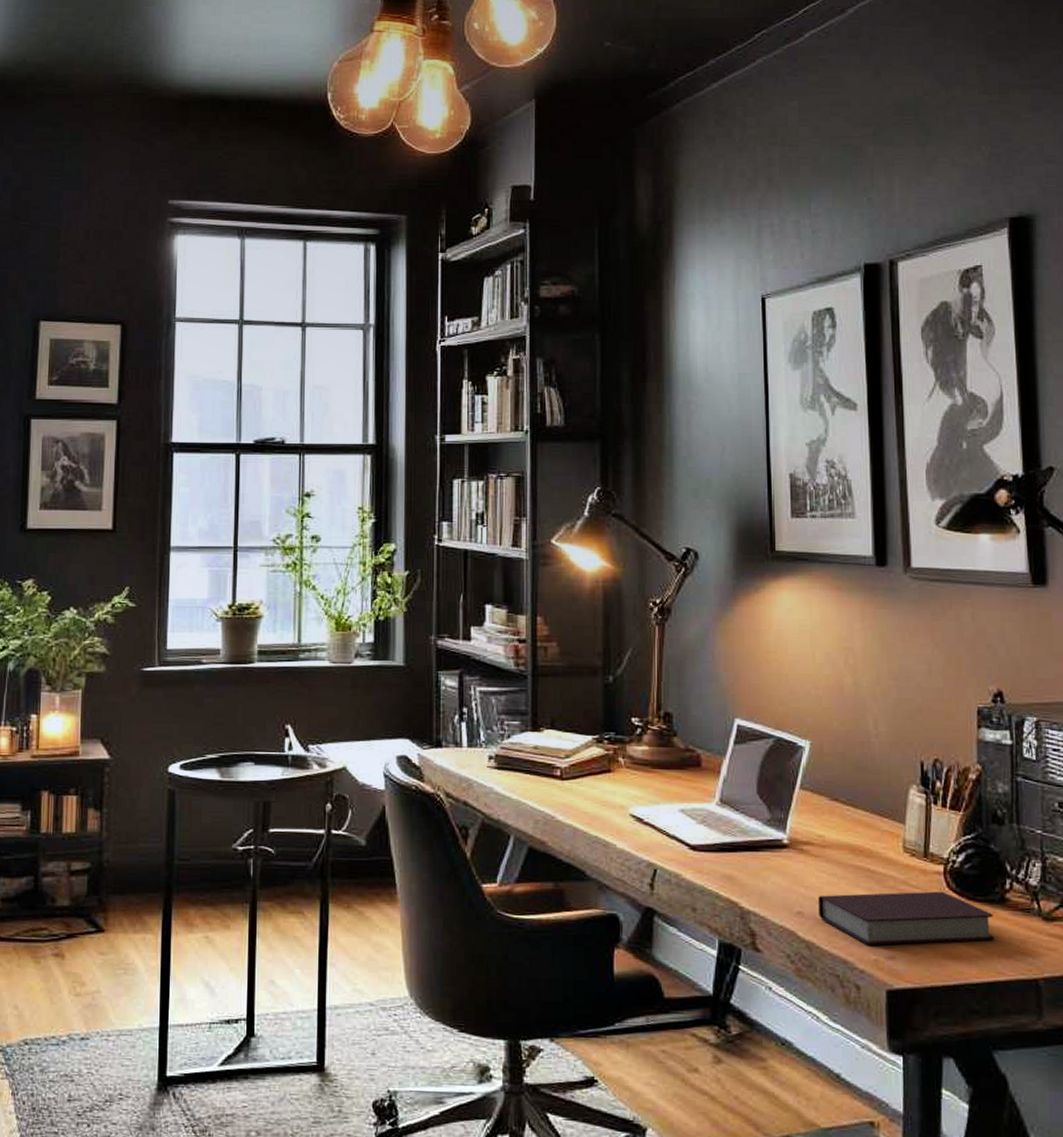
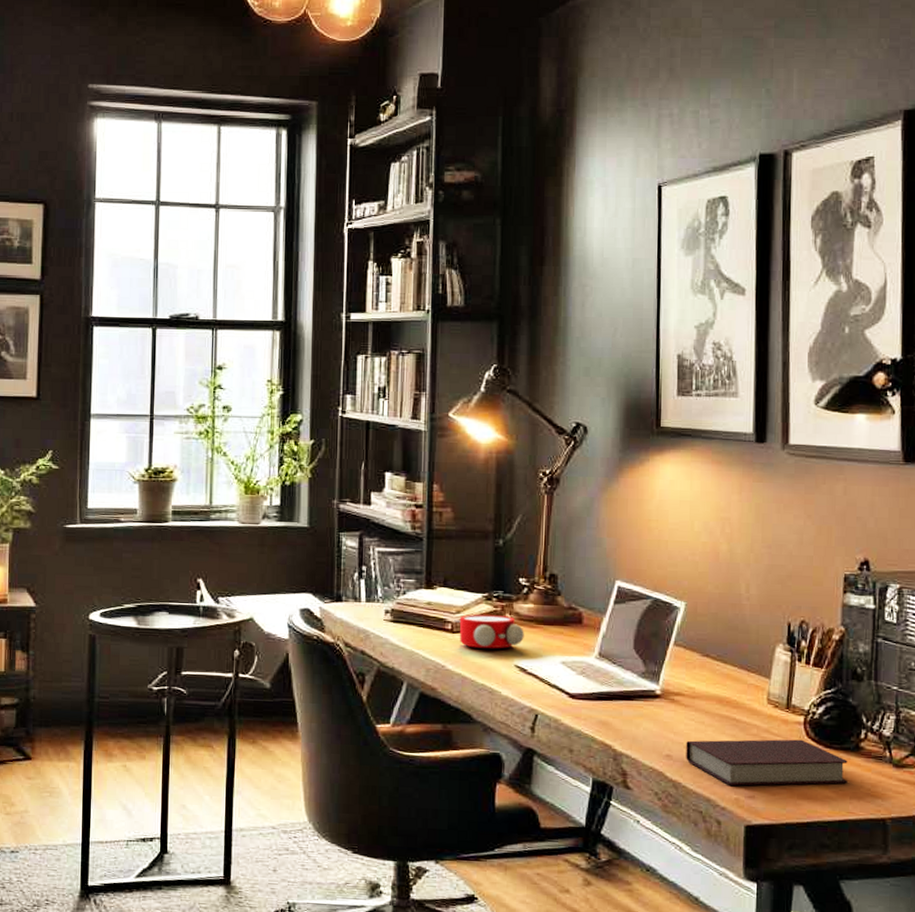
alarm clock: none [562,759,639,797] -> present [453,614,524,649]

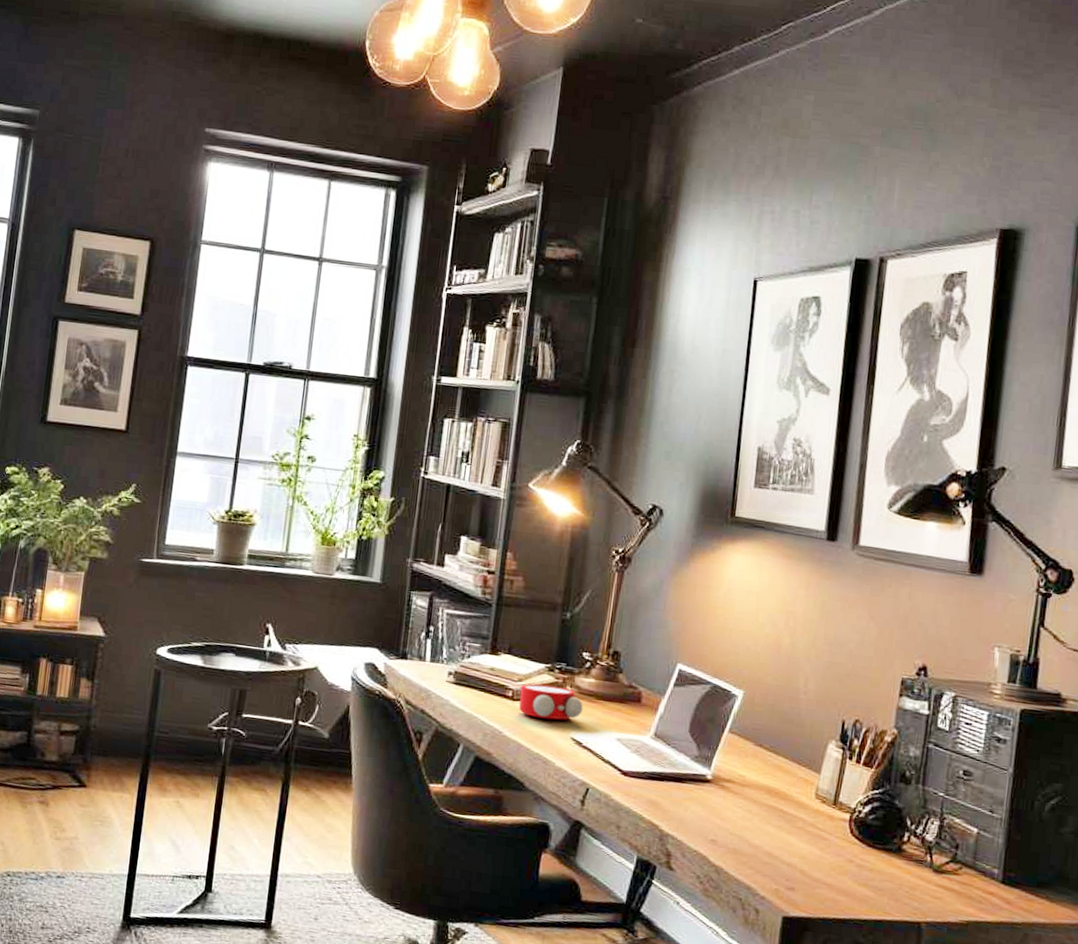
book: present [686,739,848,786] -> none [730,827,889,884]

